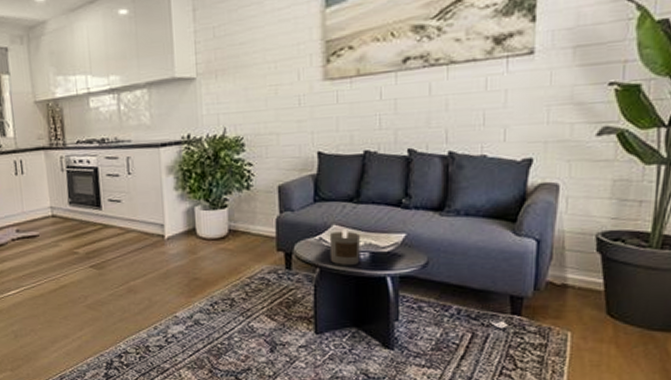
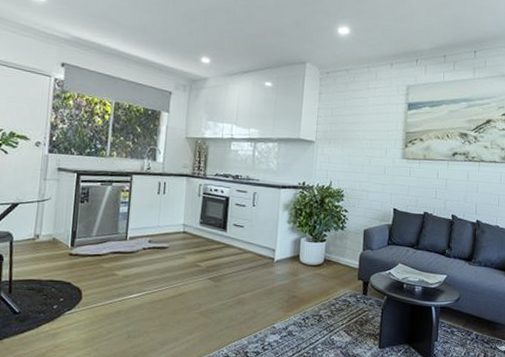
candle: present [329,229,361,266] -> none [394,268,417,296]

